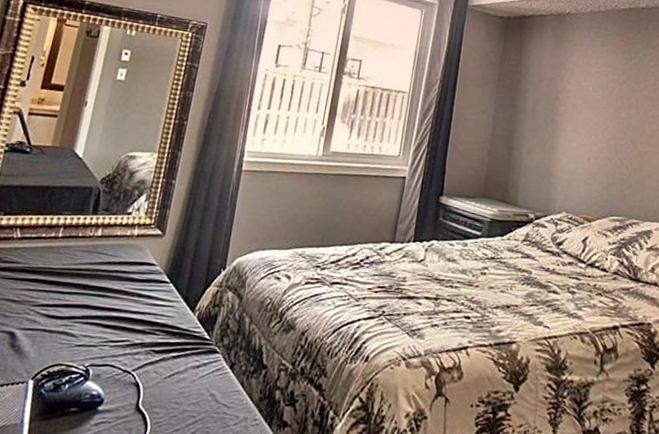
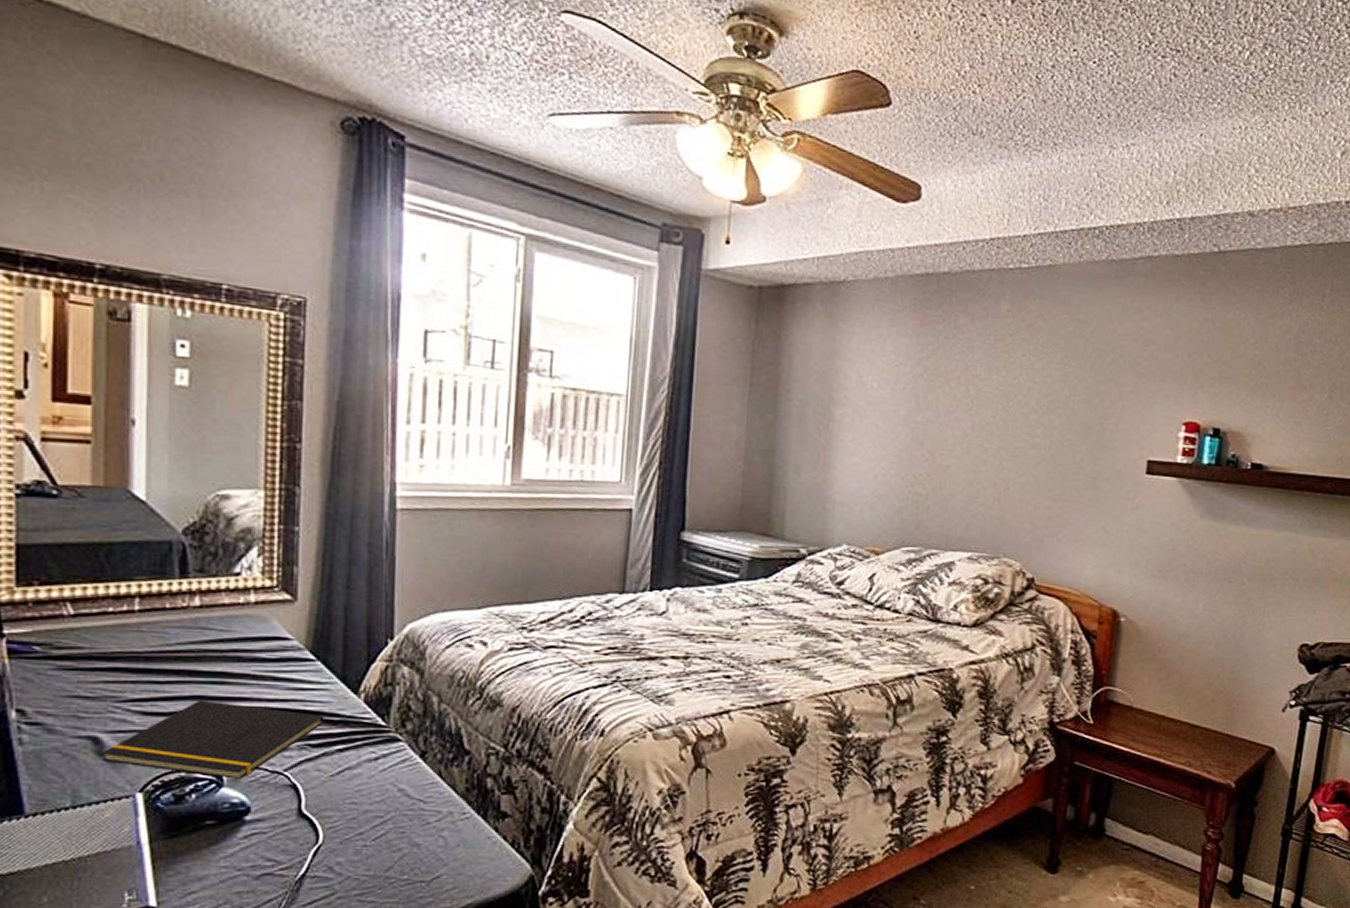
notepad: none [13,308,168,375] -> present [101,700,324,779]

